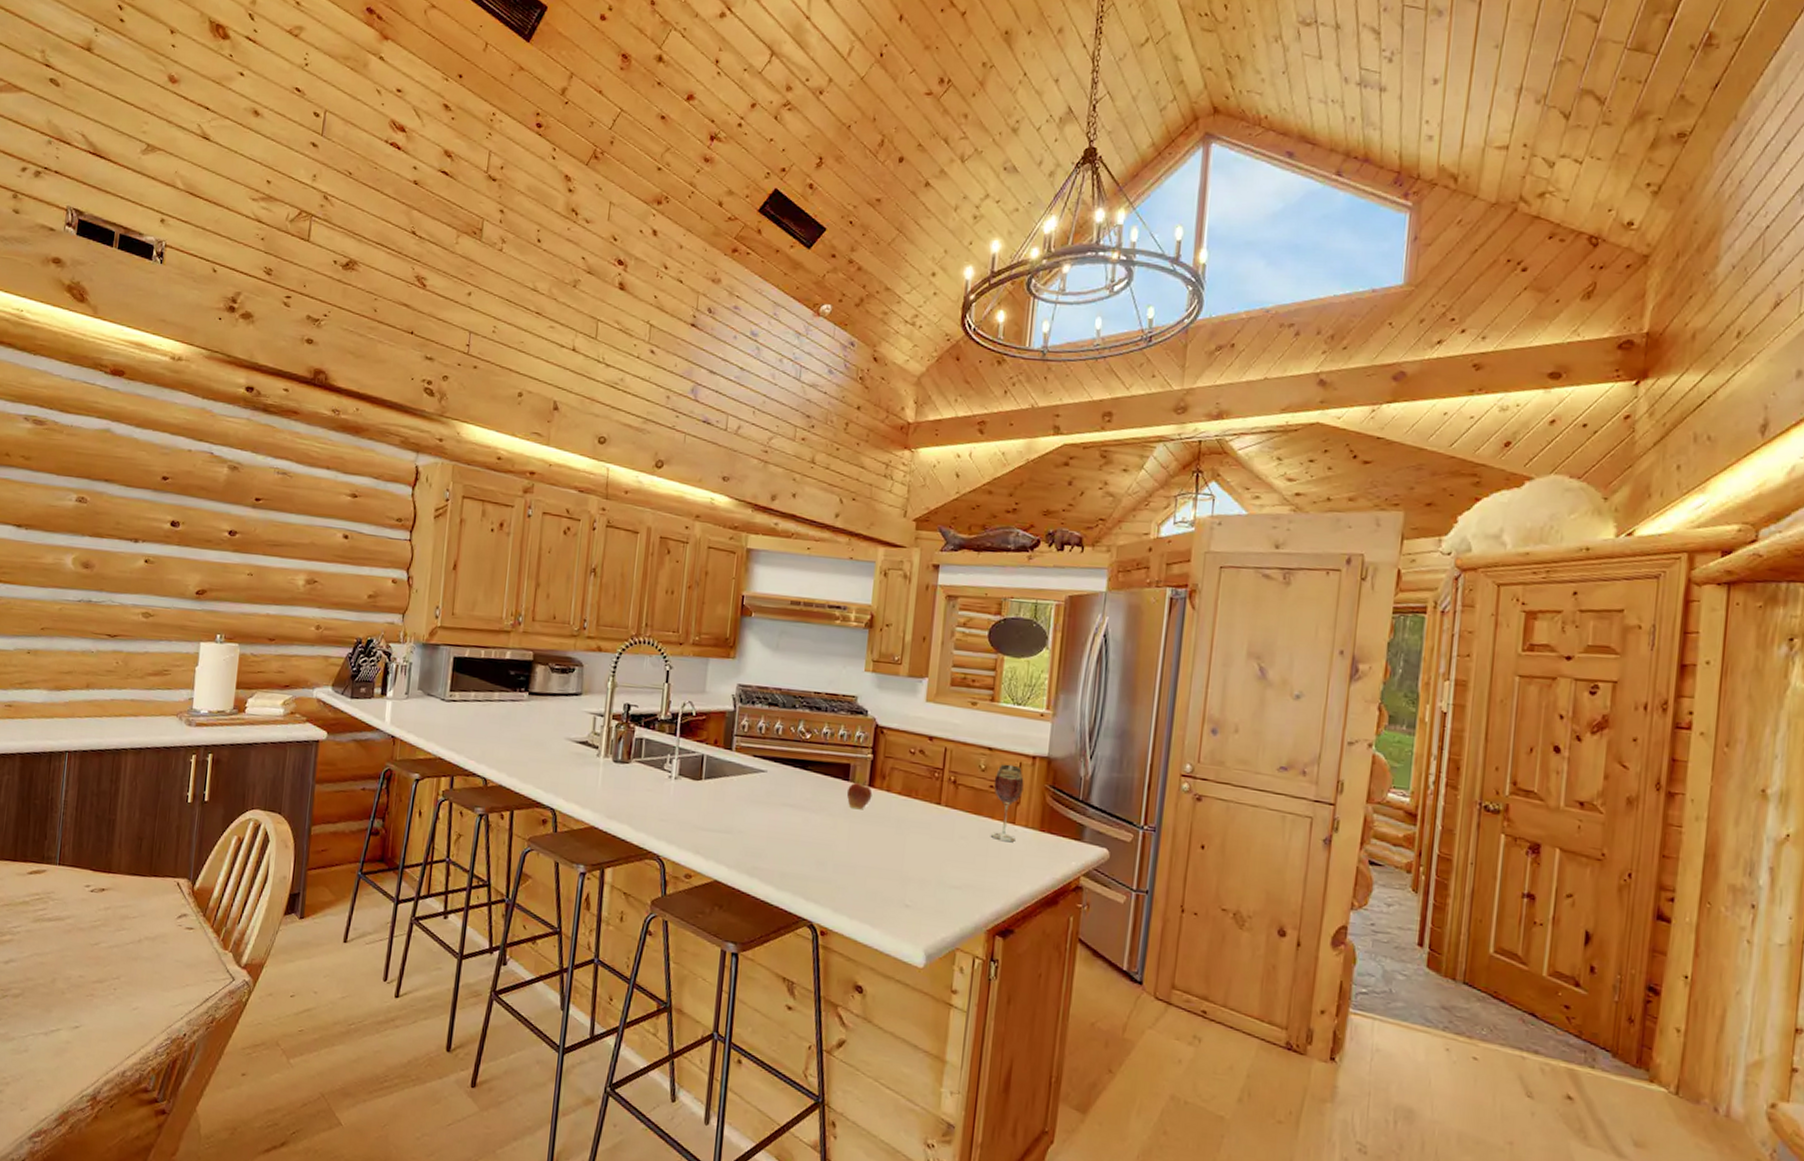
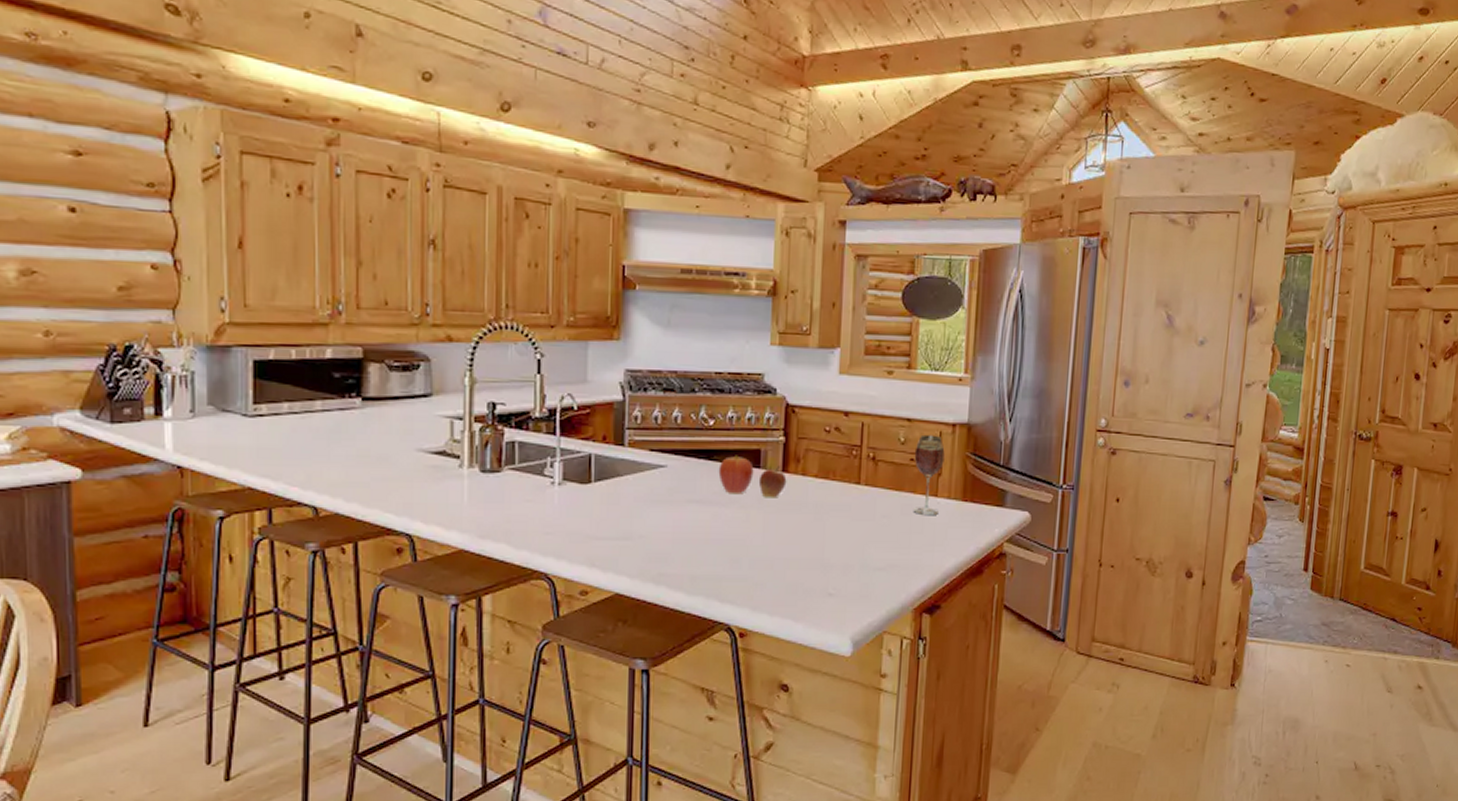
fruit: none [811,767,843,803] -> present [718,455,754,495]

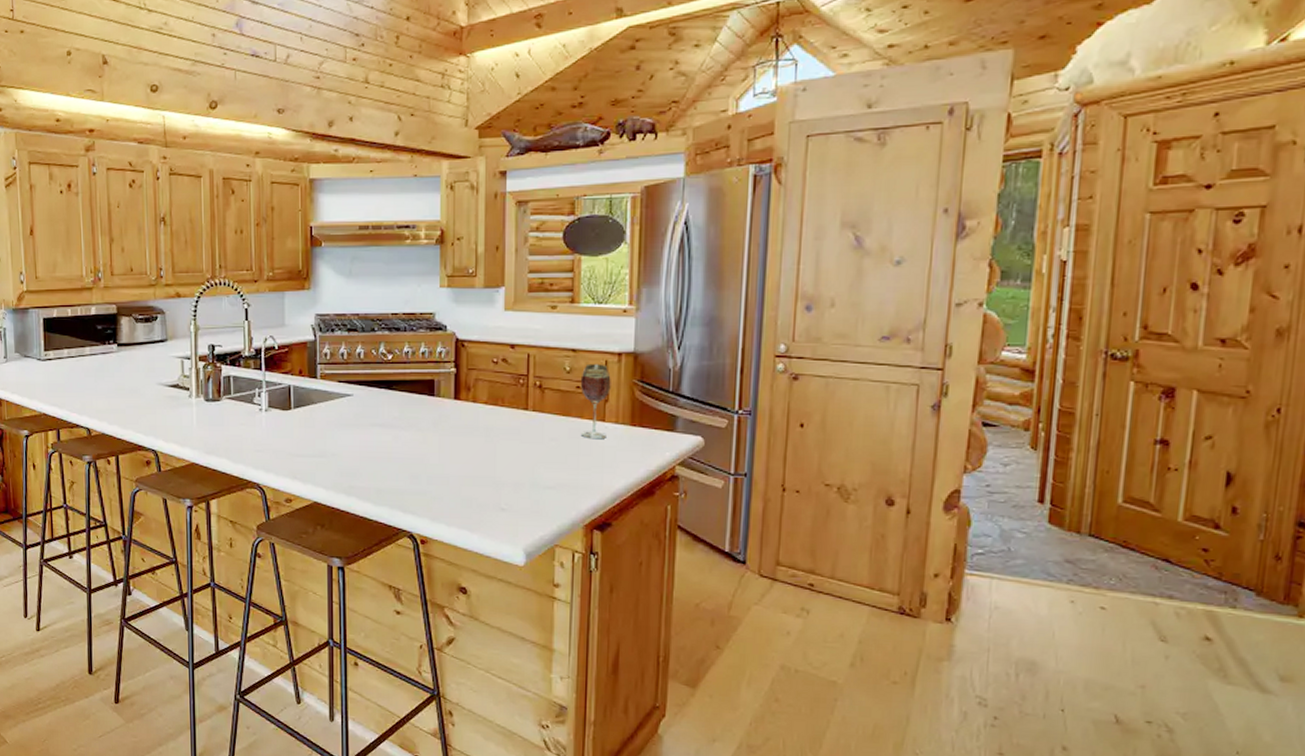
fruit: present [718,455,754,495] -> none [397,385,429,419]
fruit: present [758,465,787,498] -> none [433,393,459,423]

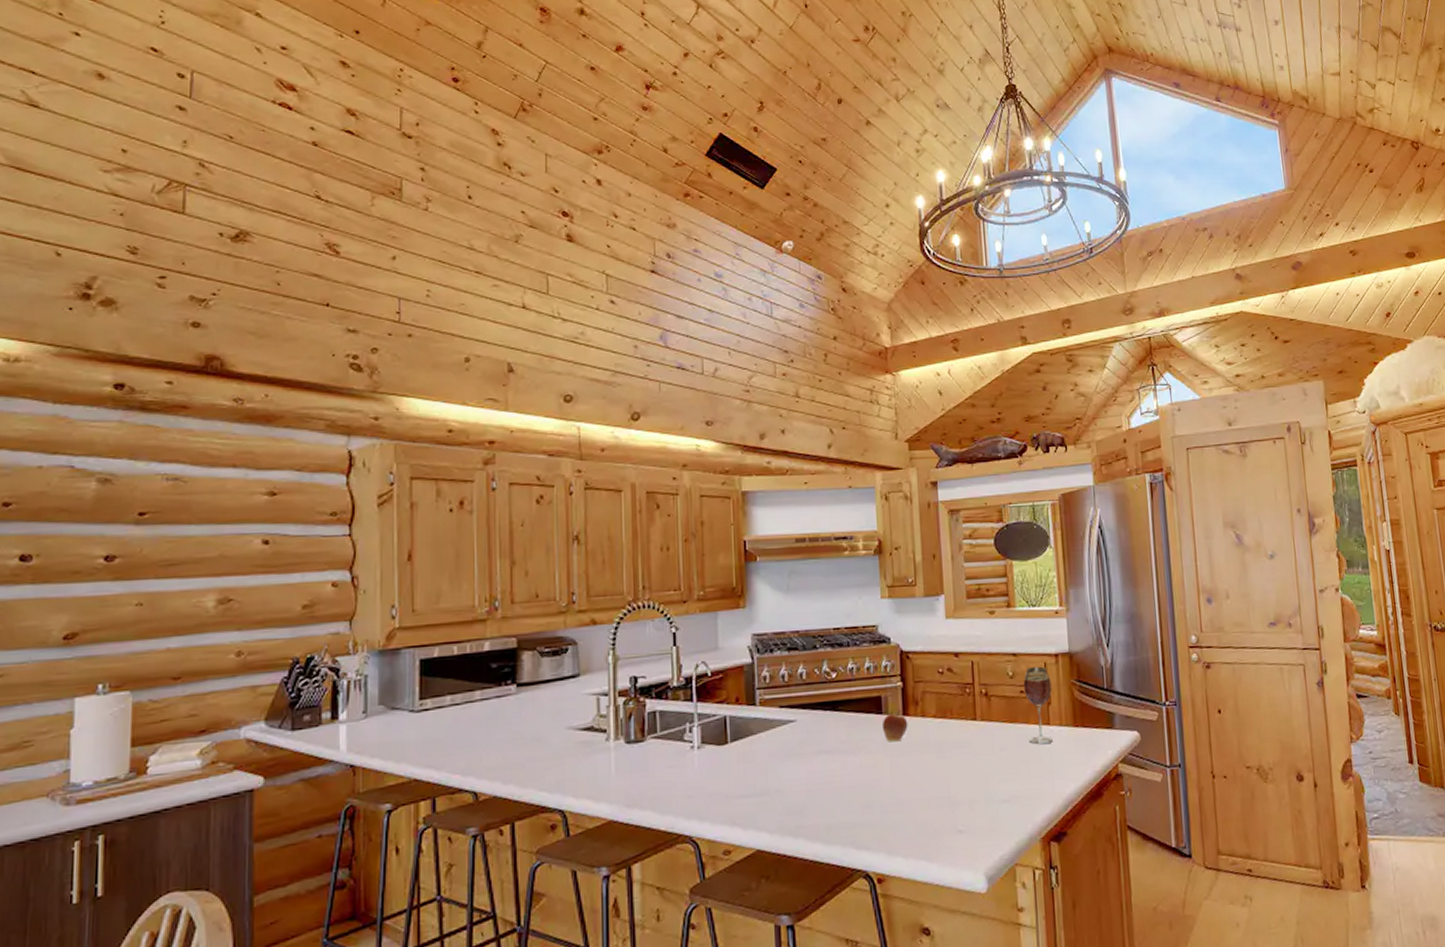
fruit: none [433,393,459,423] -> present [881,709,908,742]

